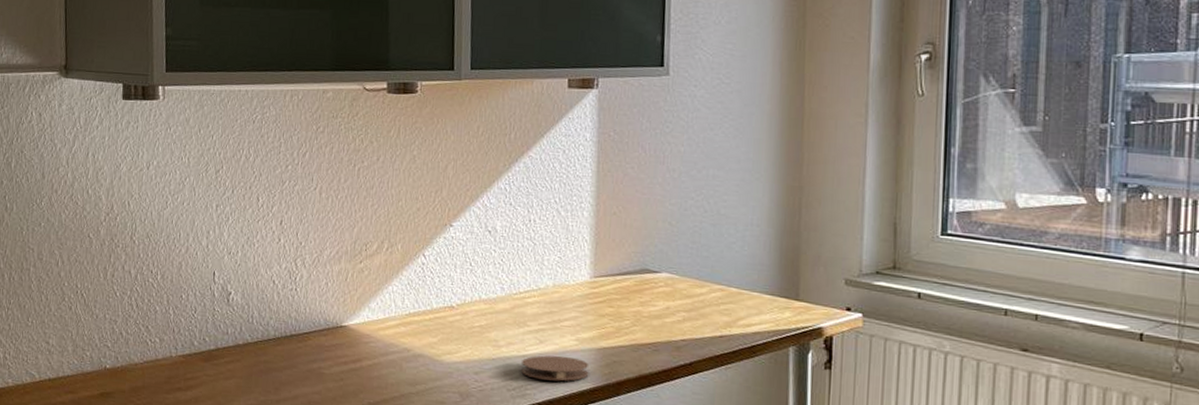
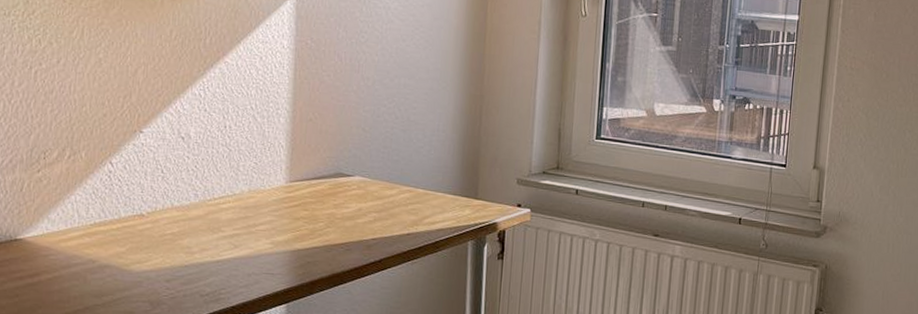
coaster: present [521,355,589,381] -> none [215,259,283,284]

